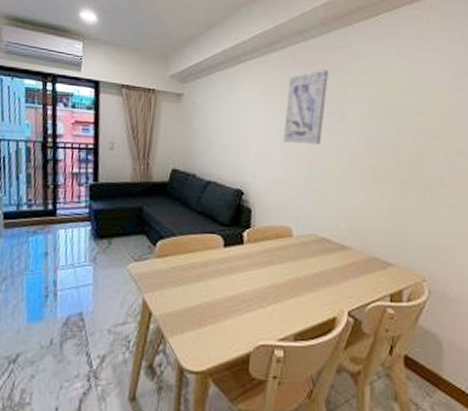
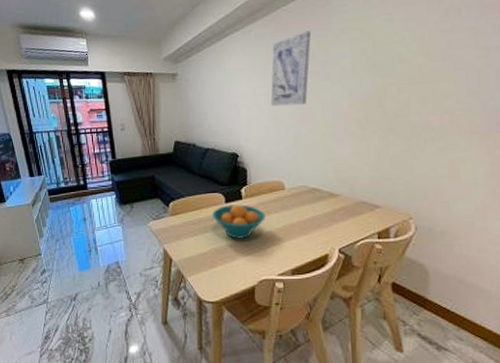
fruit bowl: none [207,248,268,292] -> present [212,204,265,239]

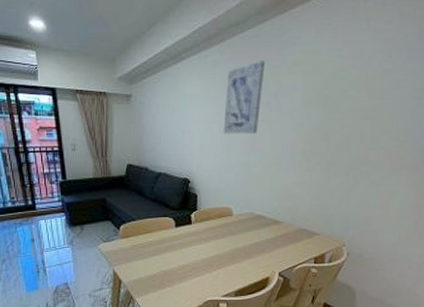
fruit bowl: present [212,204,265,239] -> none [163,228,213,262]

